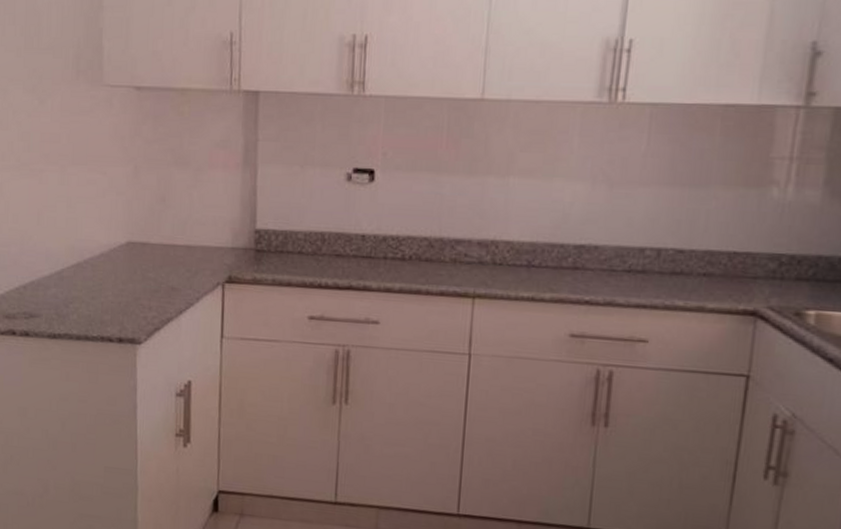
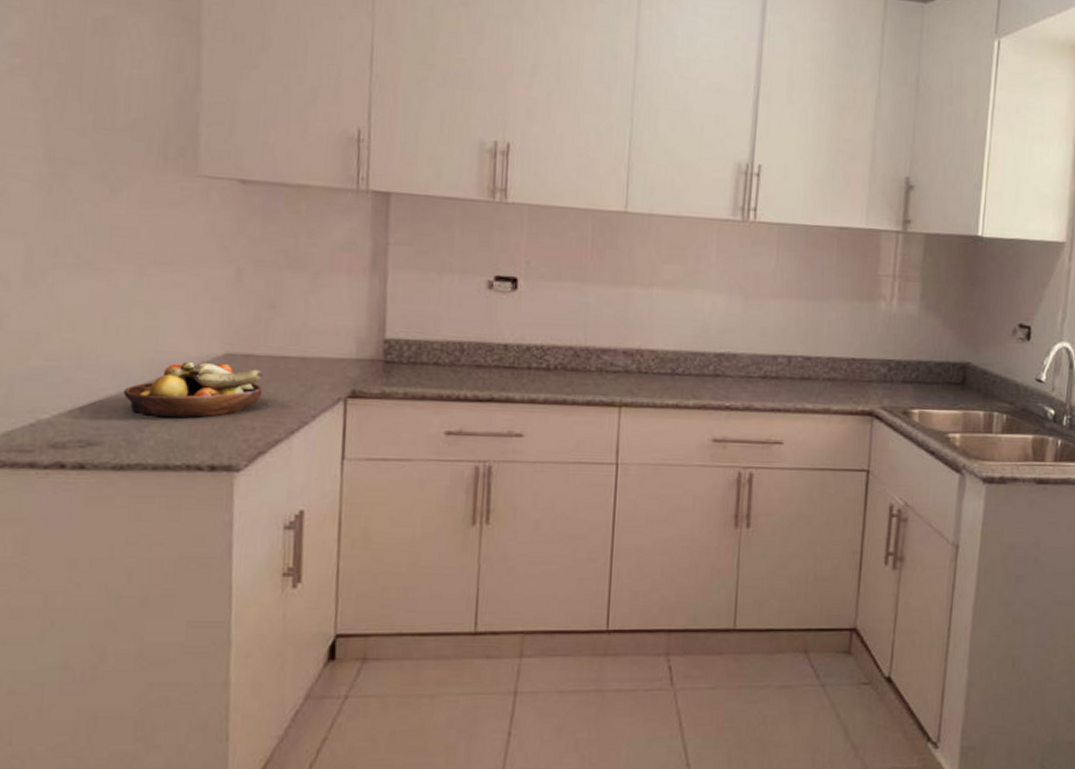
fruit bowl: none [54,248,158,297] -> present [124,361,264,418]

